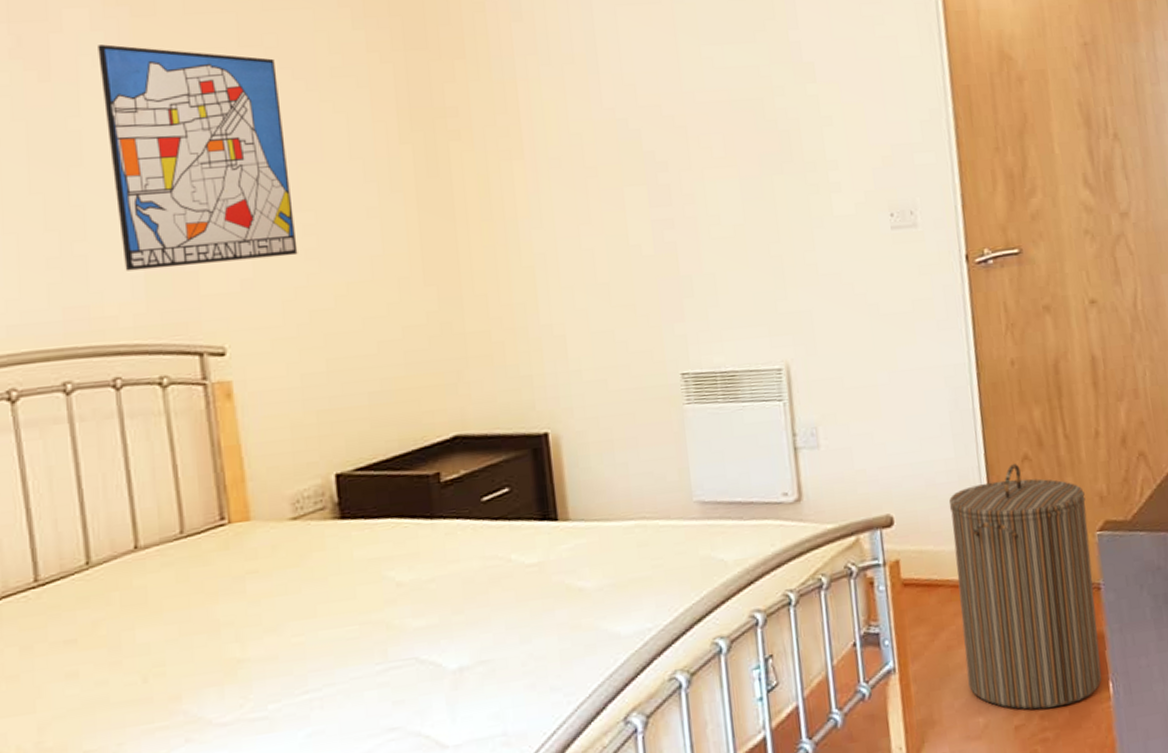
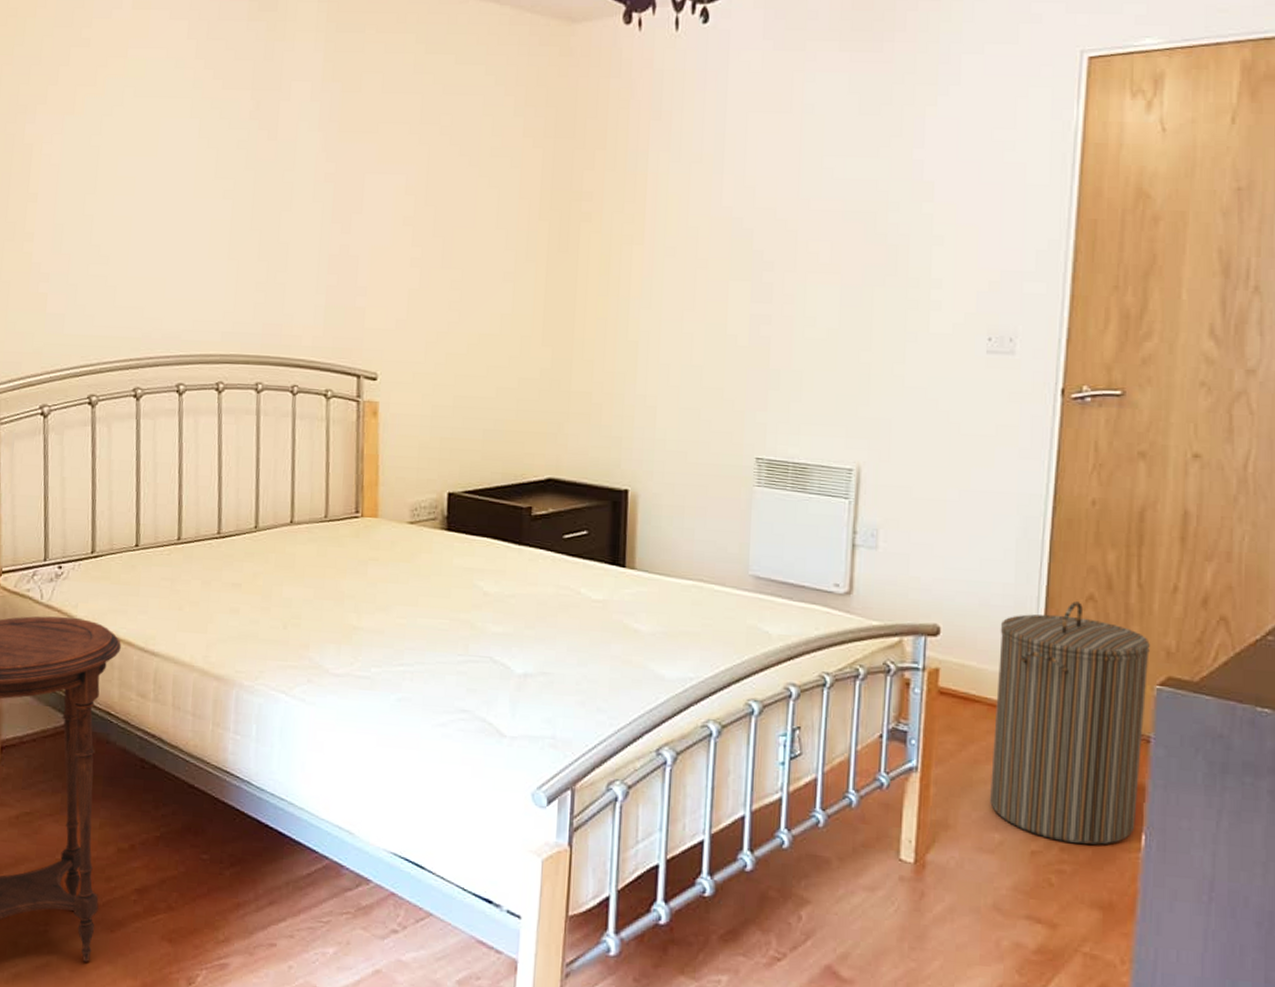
wall art: present [98,44,298,271] -> none [311,113,448,305]

